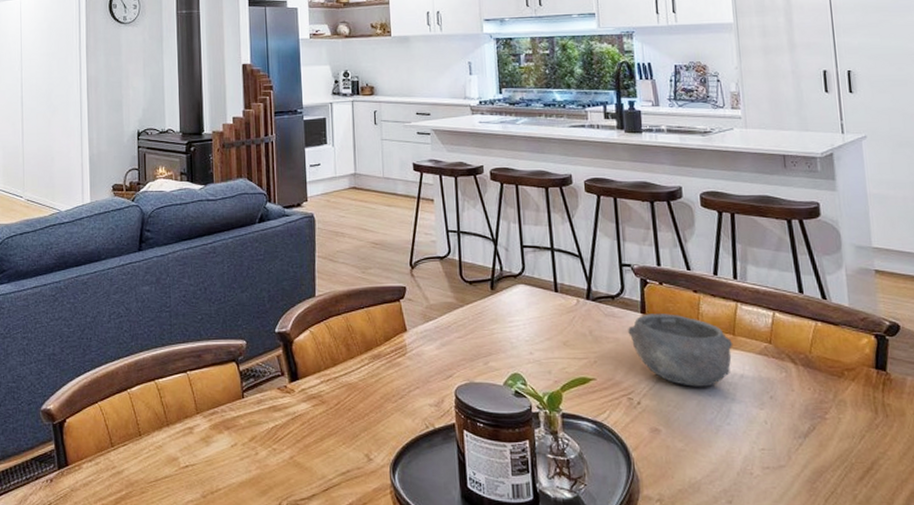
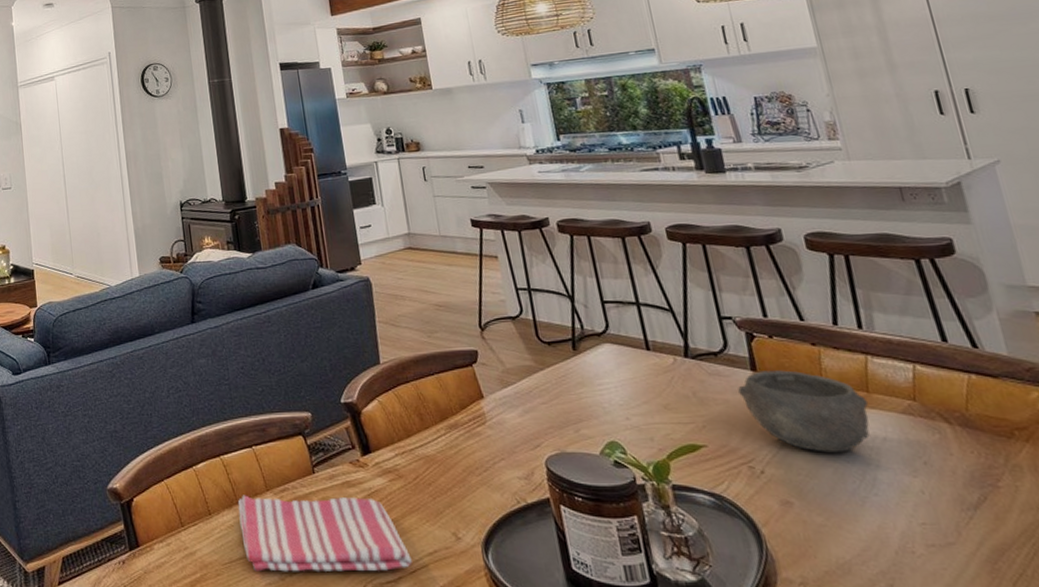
dish towel: none [168,417,326,490] -> present [238,495,412,572]

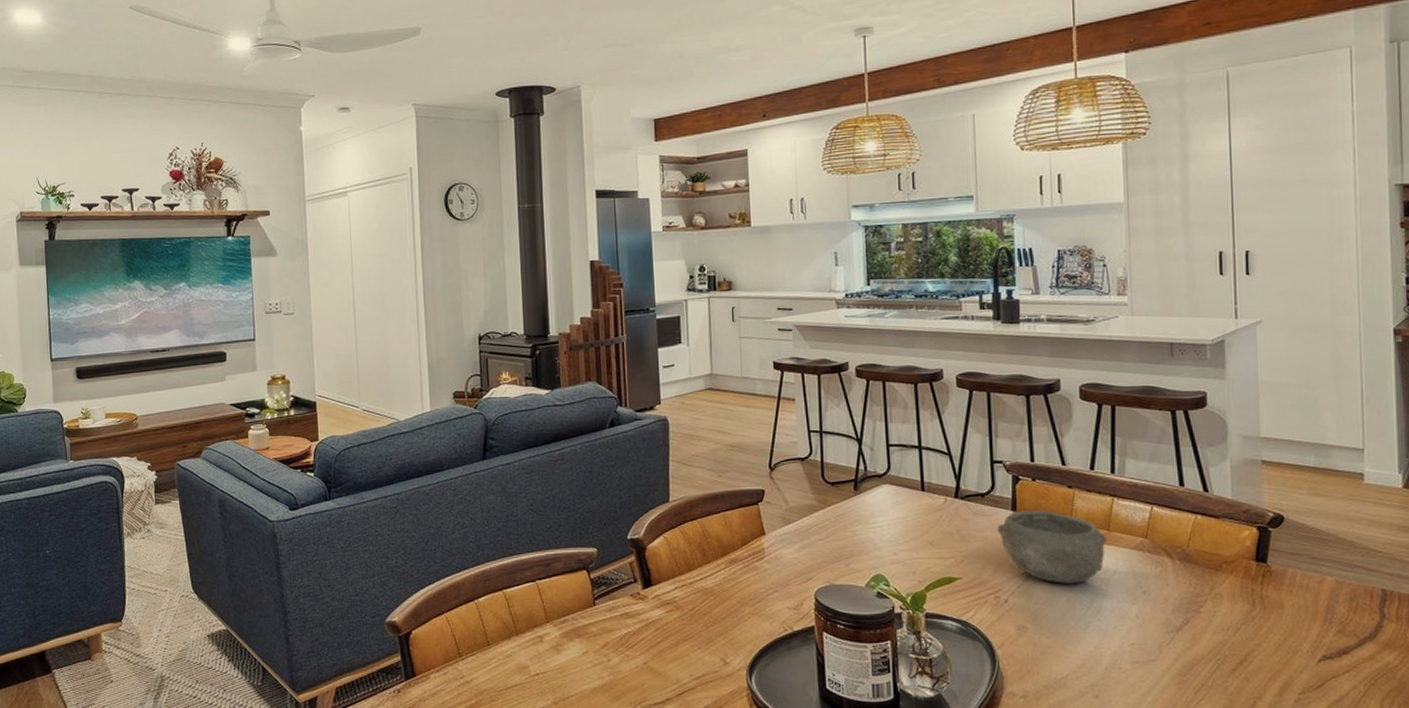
dish towel: present [238,495,412,572] -> none [517,626,681,697]

